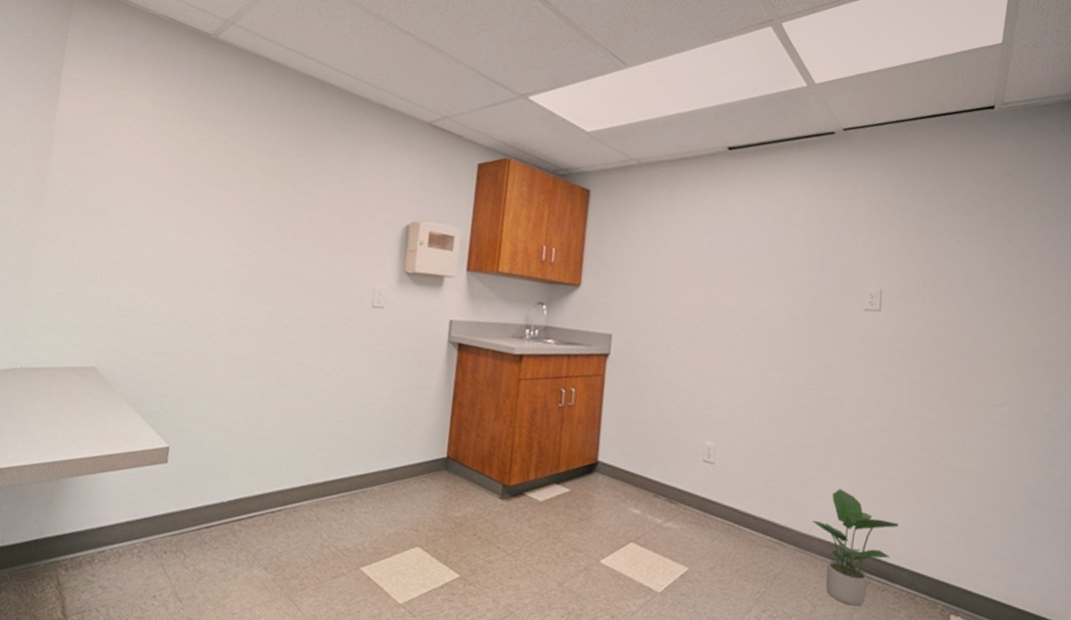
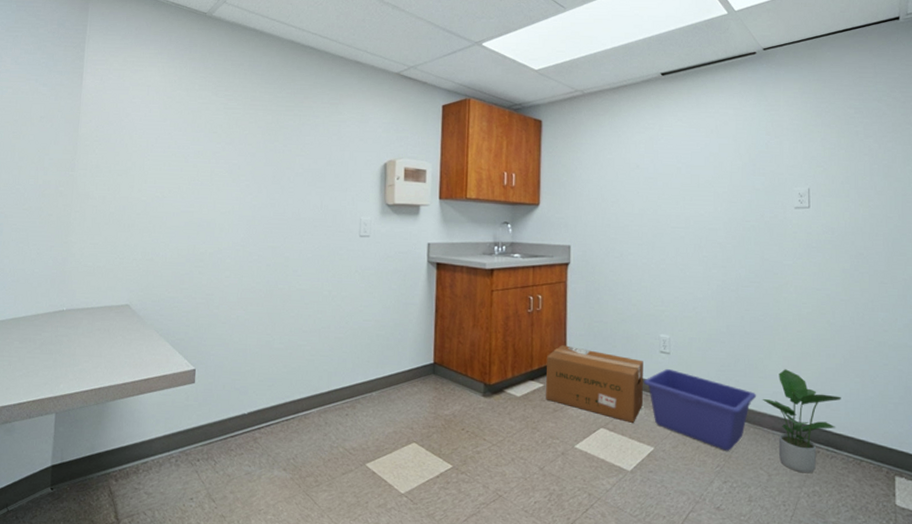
box: none [571,446,684,539] -> present [546,345,643,423]
storage bin: none [682,480,807,576] -> present [643,368,757,451]

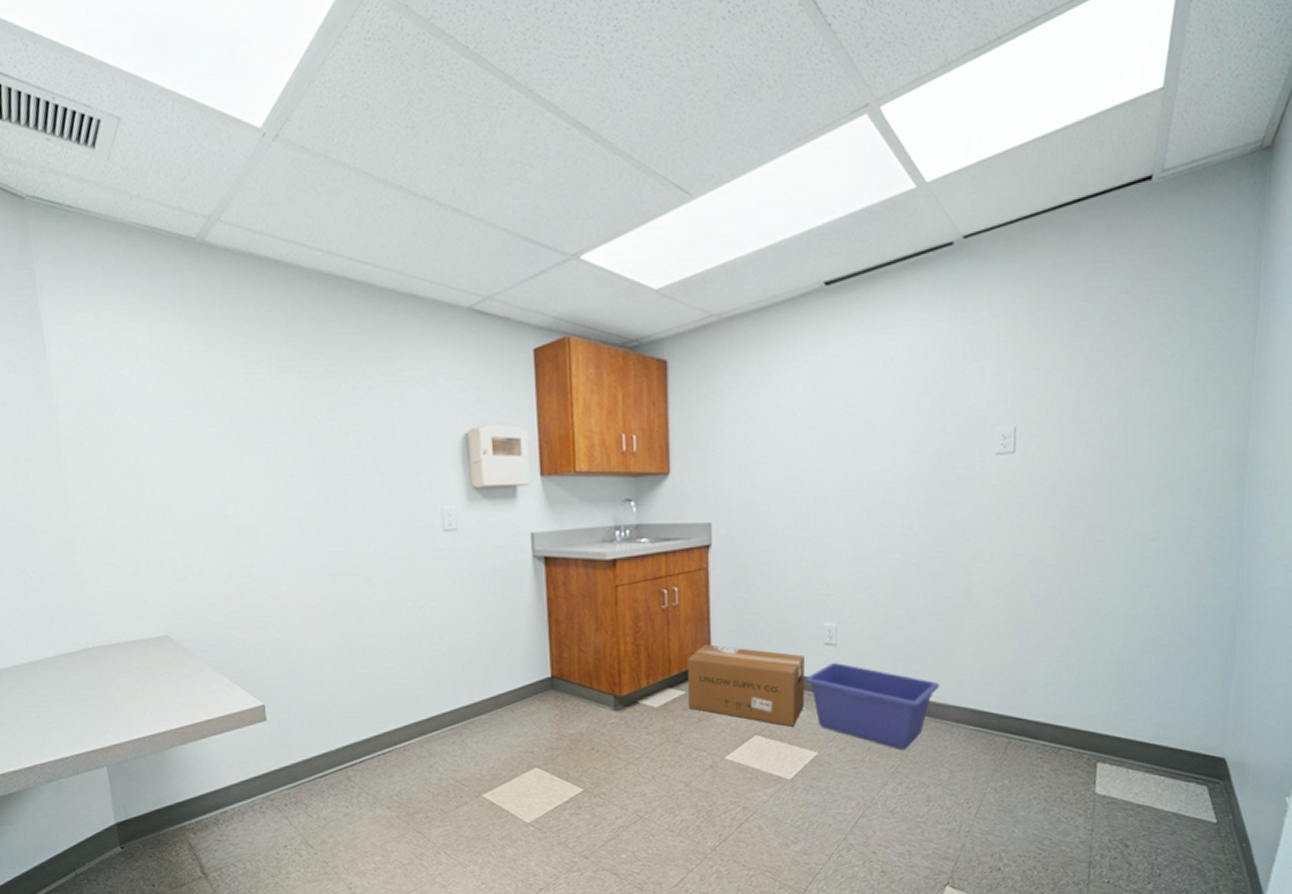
potted plant: present [762,369,841,474] -> none [946,653,1040,767]

